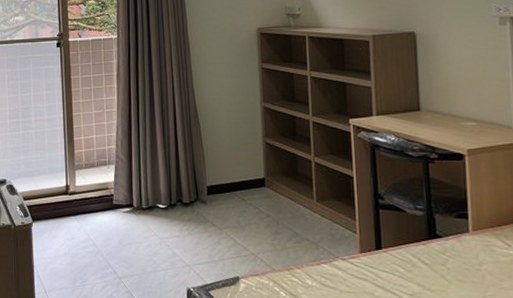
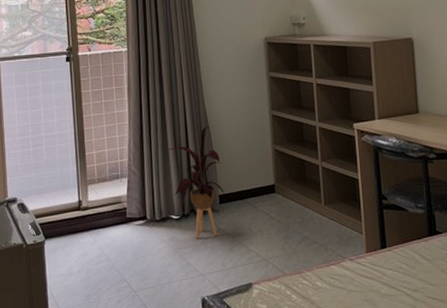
house plant: none [156,116,213,229] -> present [168,126,225,239]

